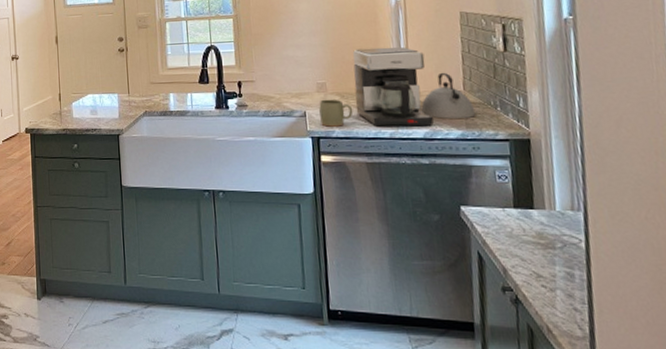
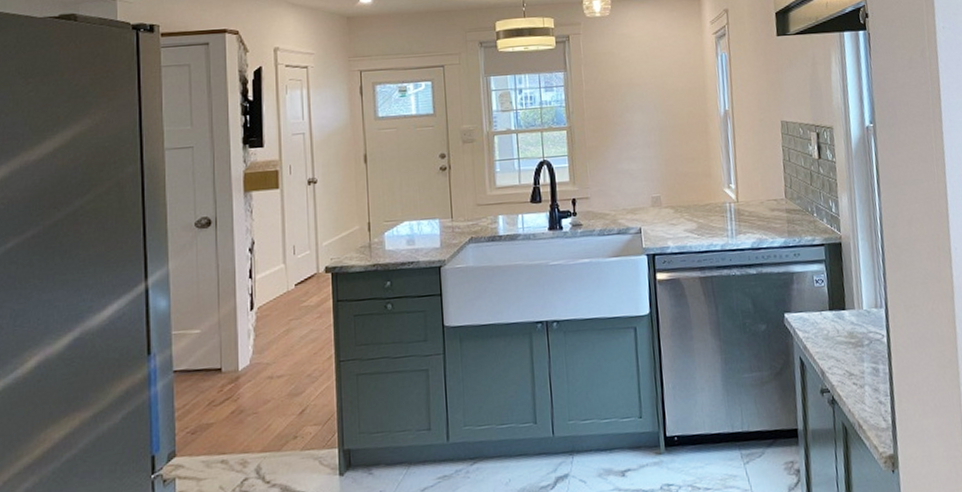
mug: present [319,99,353,127] -> none [654,213,687,243]
coffee maker: present [352,47,434,126] -> none [685,157,760,239]
kettle: present [421,72,476,120] -> none [748,181,796,228]

